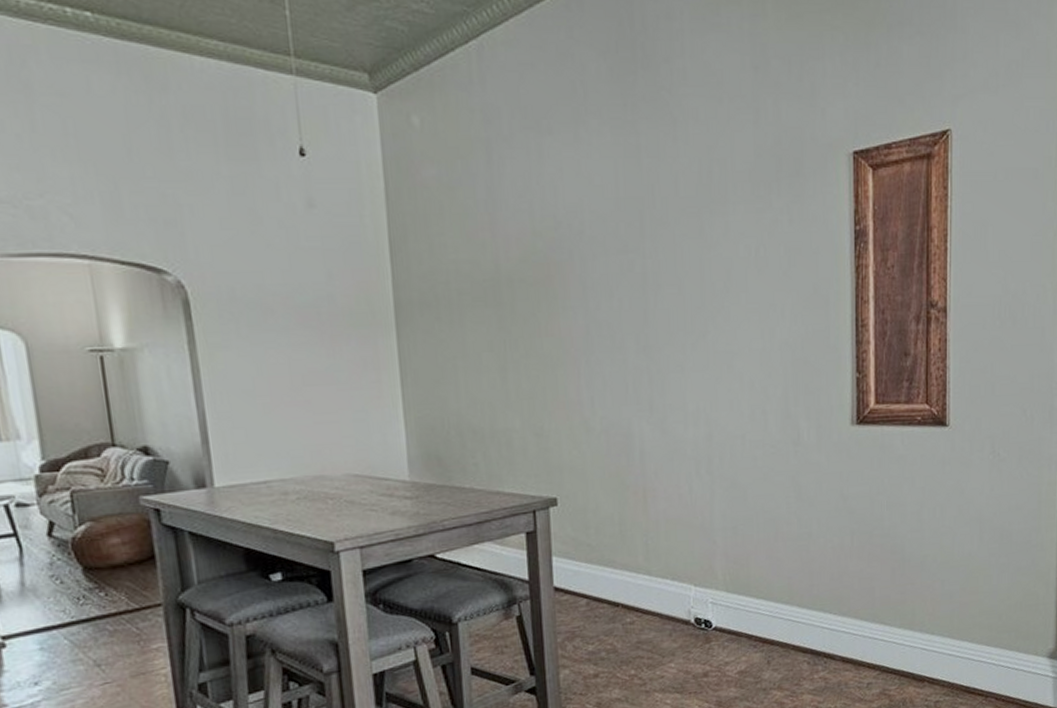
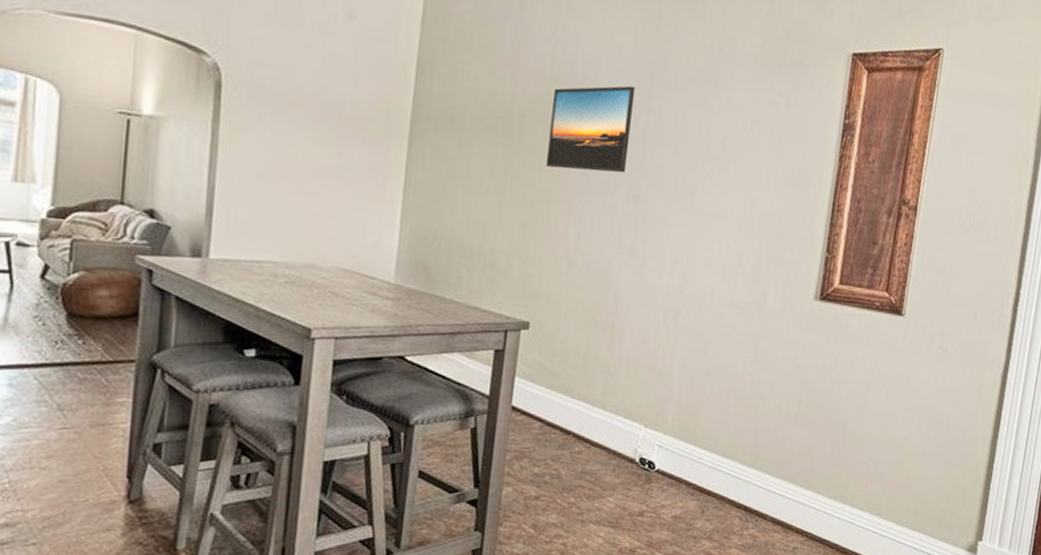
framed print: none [540,229,629,331] -> present [546,85,635,173]

